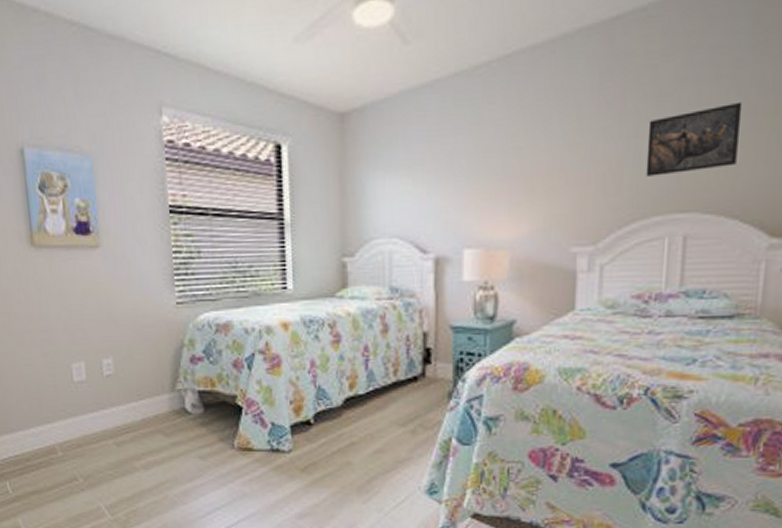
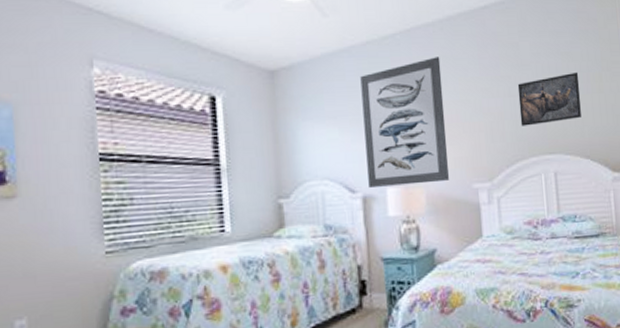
wall art: none [443,88,547,248] -> present [360,57,450,187]

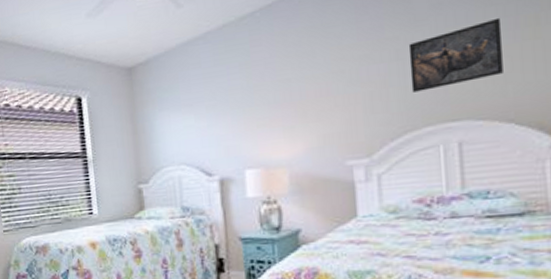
wall art: present [360,57,450,187] -> none [216,28,318,170]

